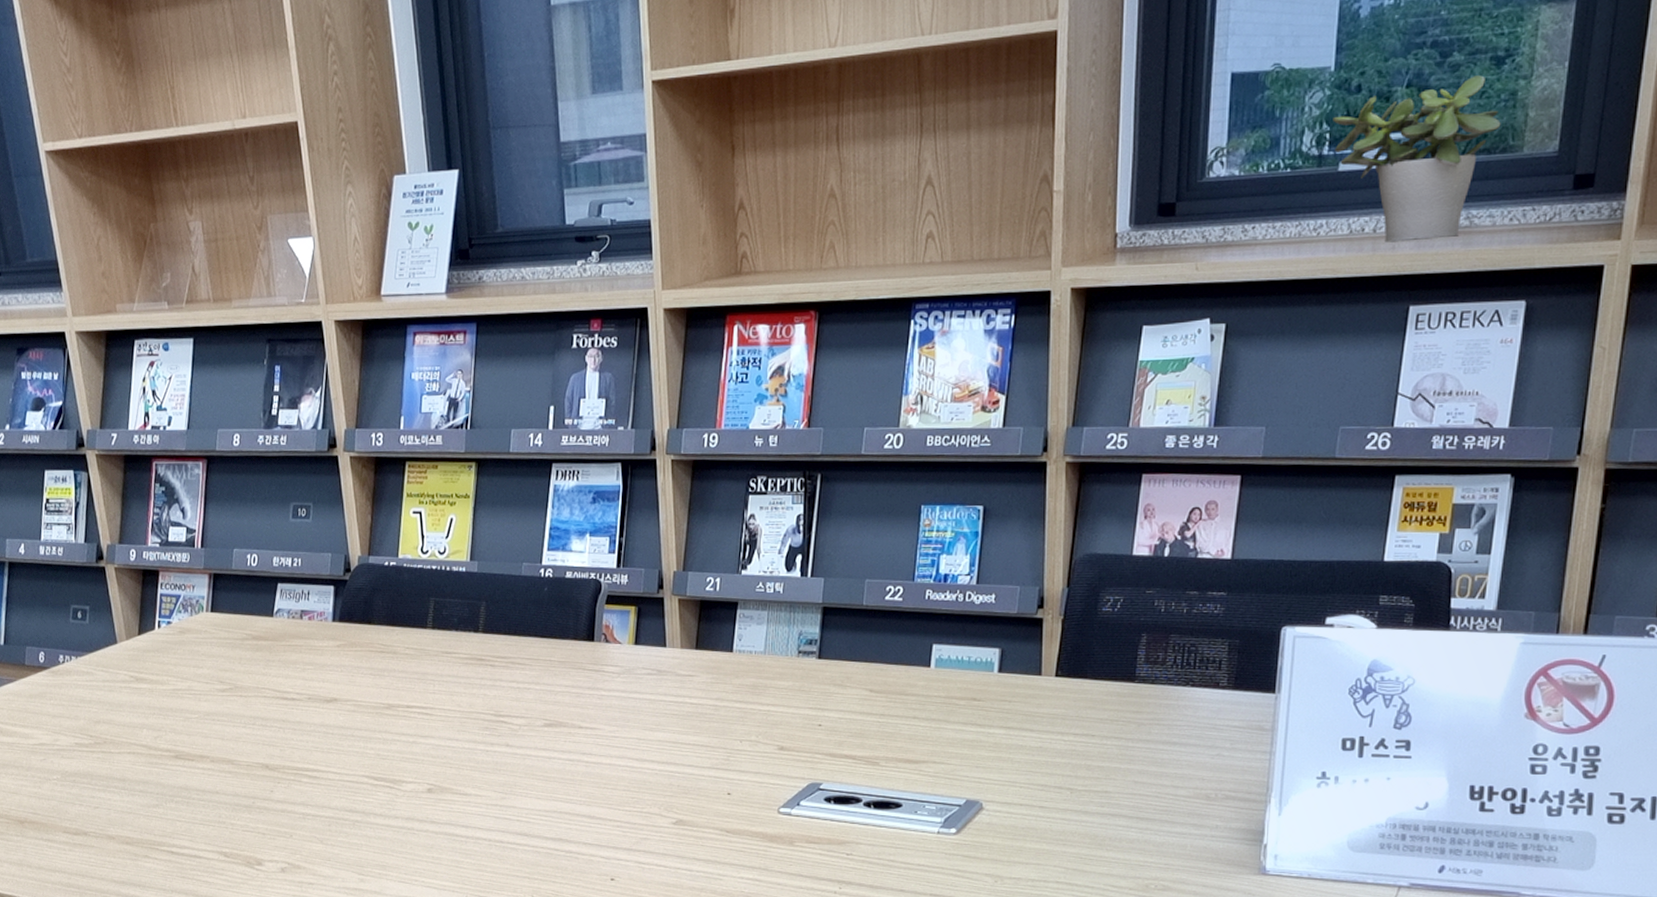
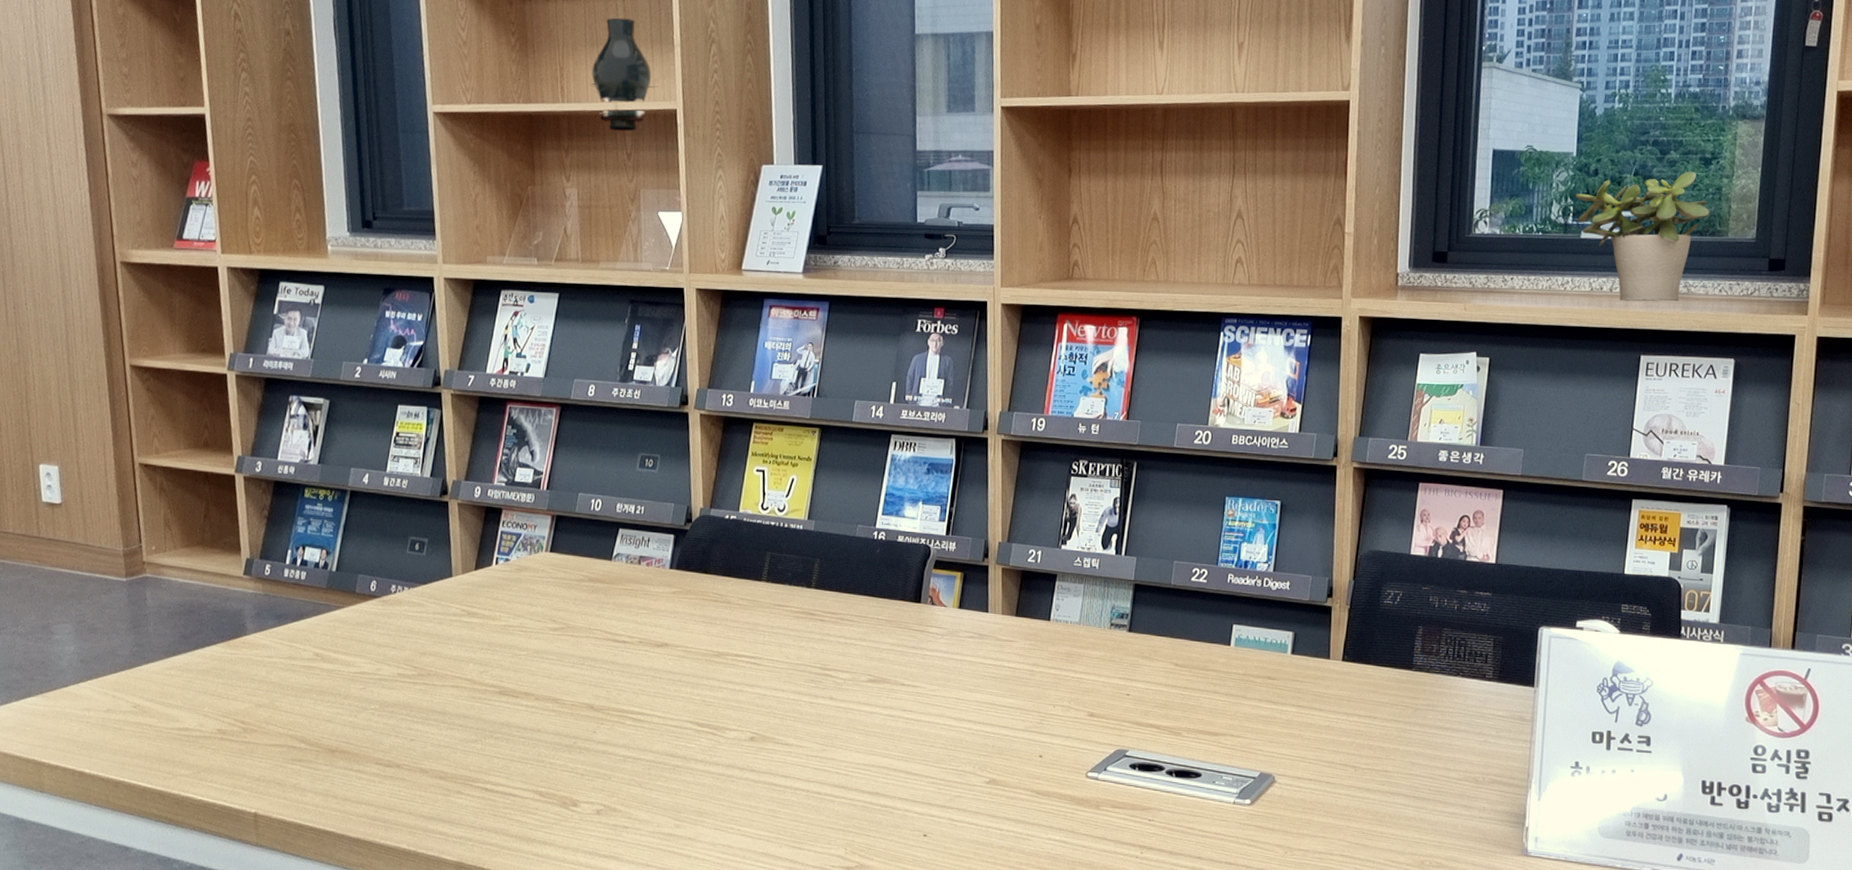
vase: none [204,22,268,153] -> present [592,17,652,132]

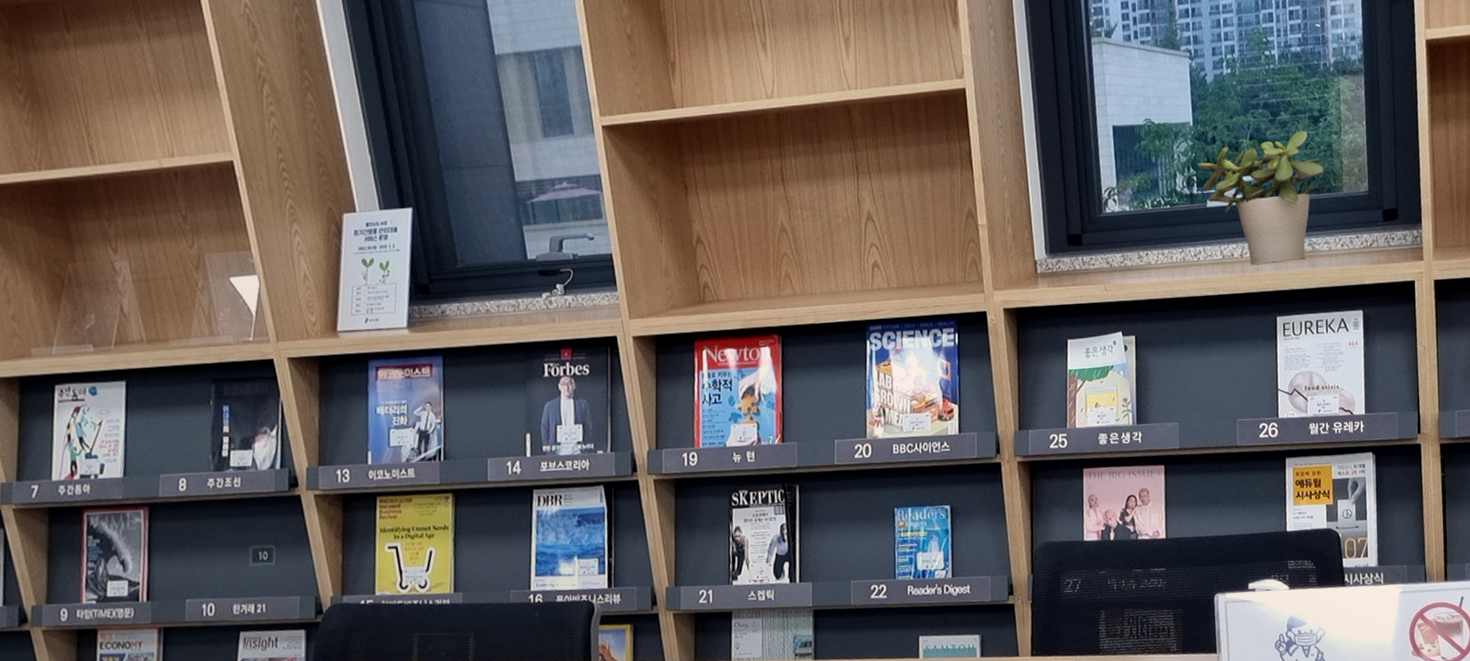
vase: present [592,17,652,132] -> none [124,62,198,192]

